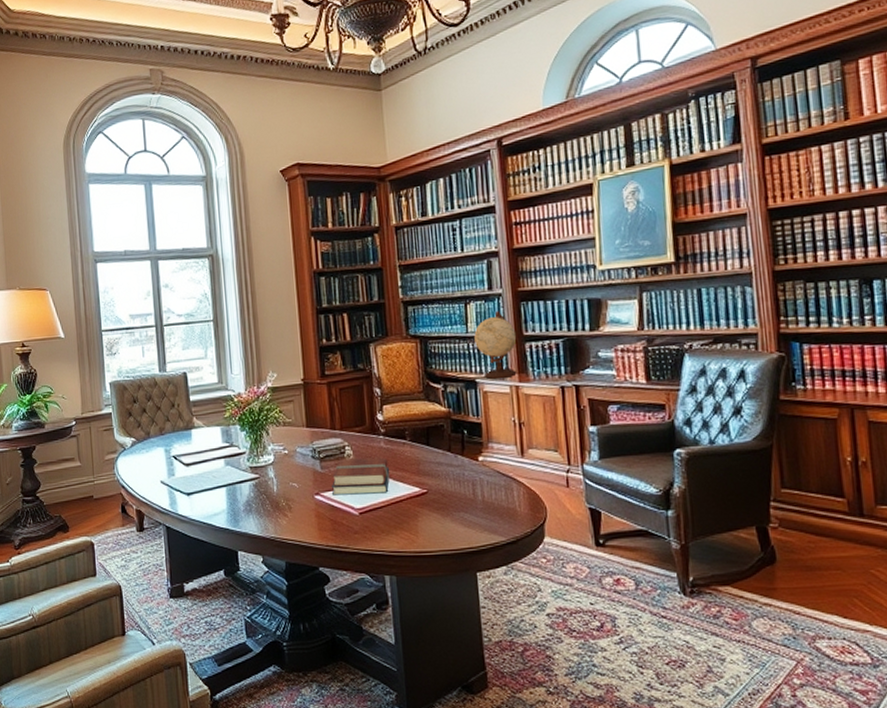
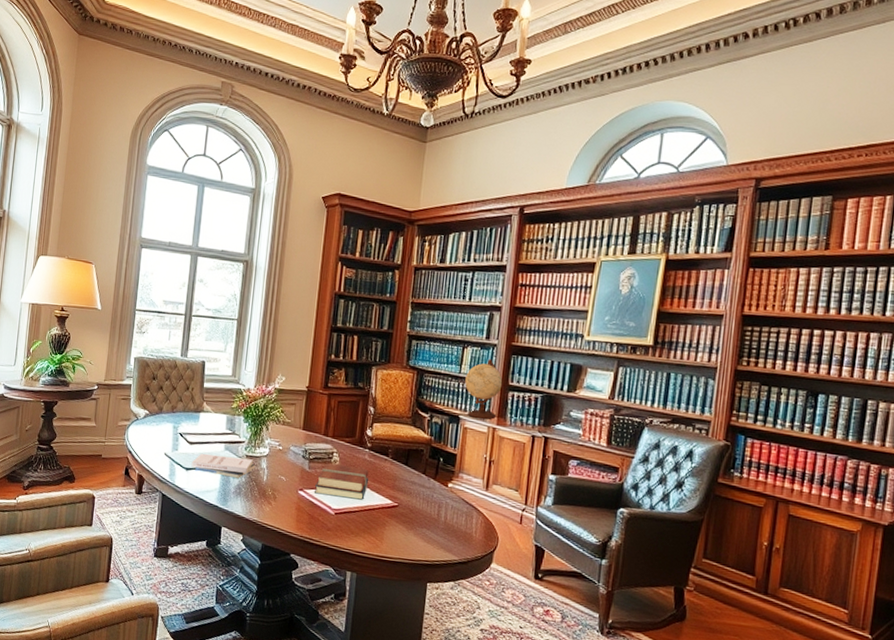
books: none [192,470,263,495] -> present [191,453,256,478]

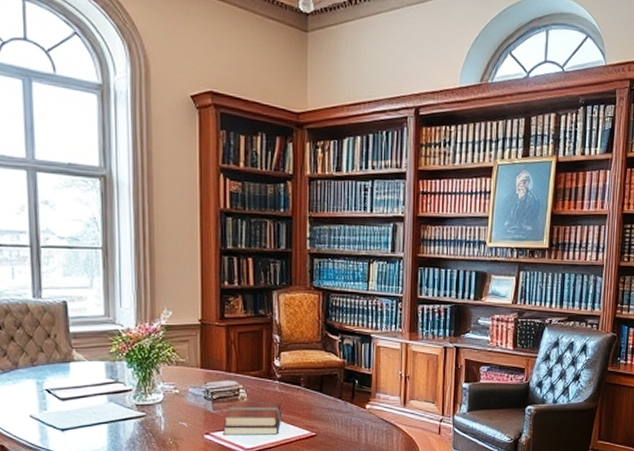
books: present [191,453,256,478] -> none [67,408,150,432]
globe: present [465,359,503,420] -> none [374,273,412,336]

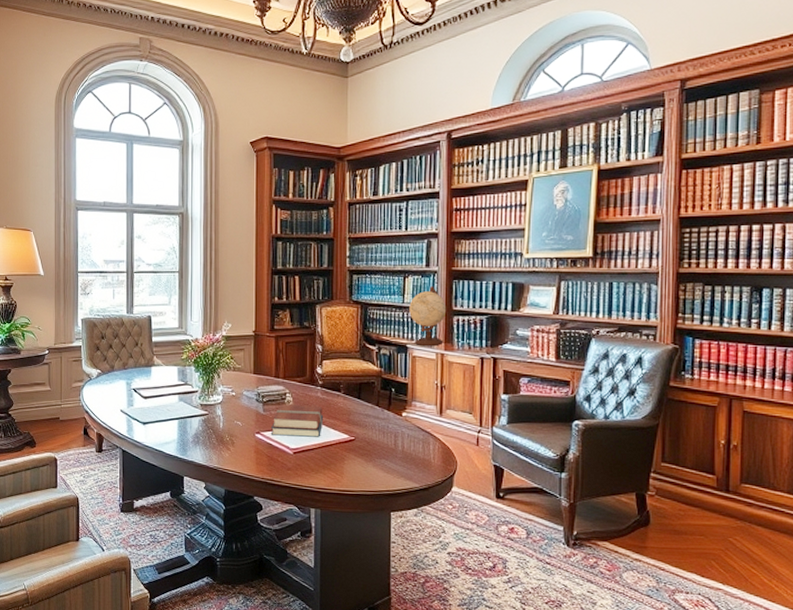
globe: none [374,273,412,336] -> present [409,286,447,347]

